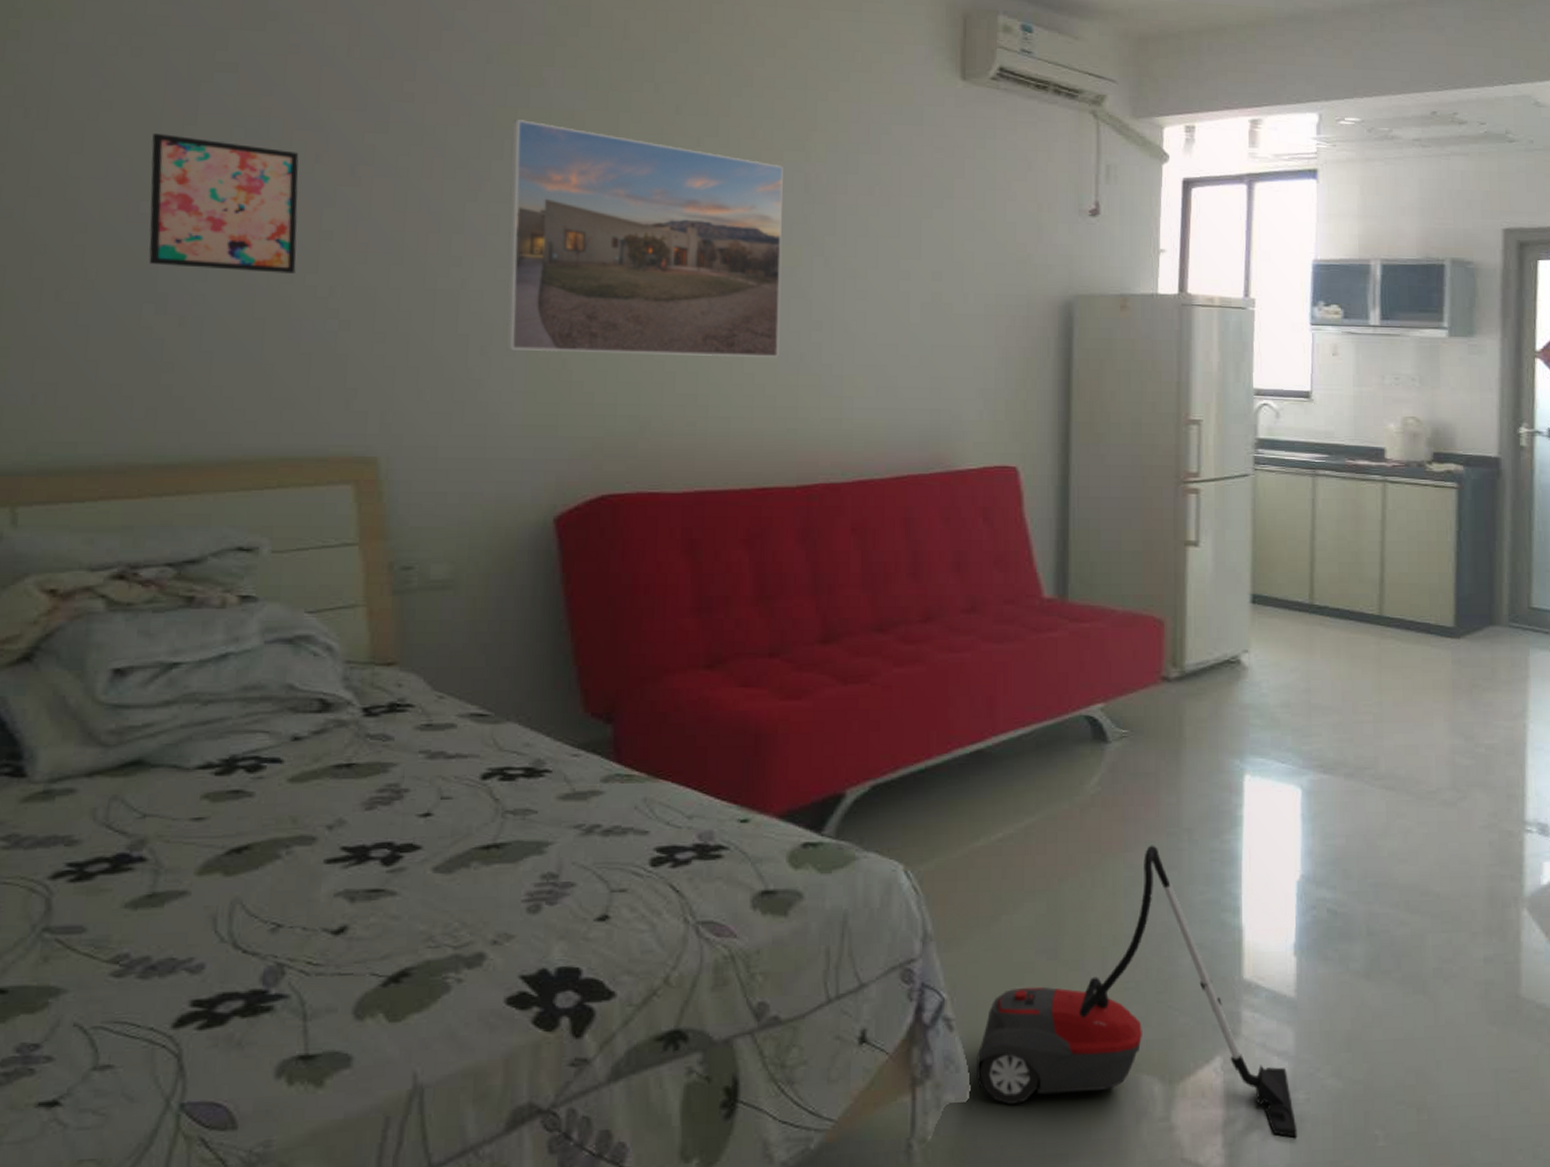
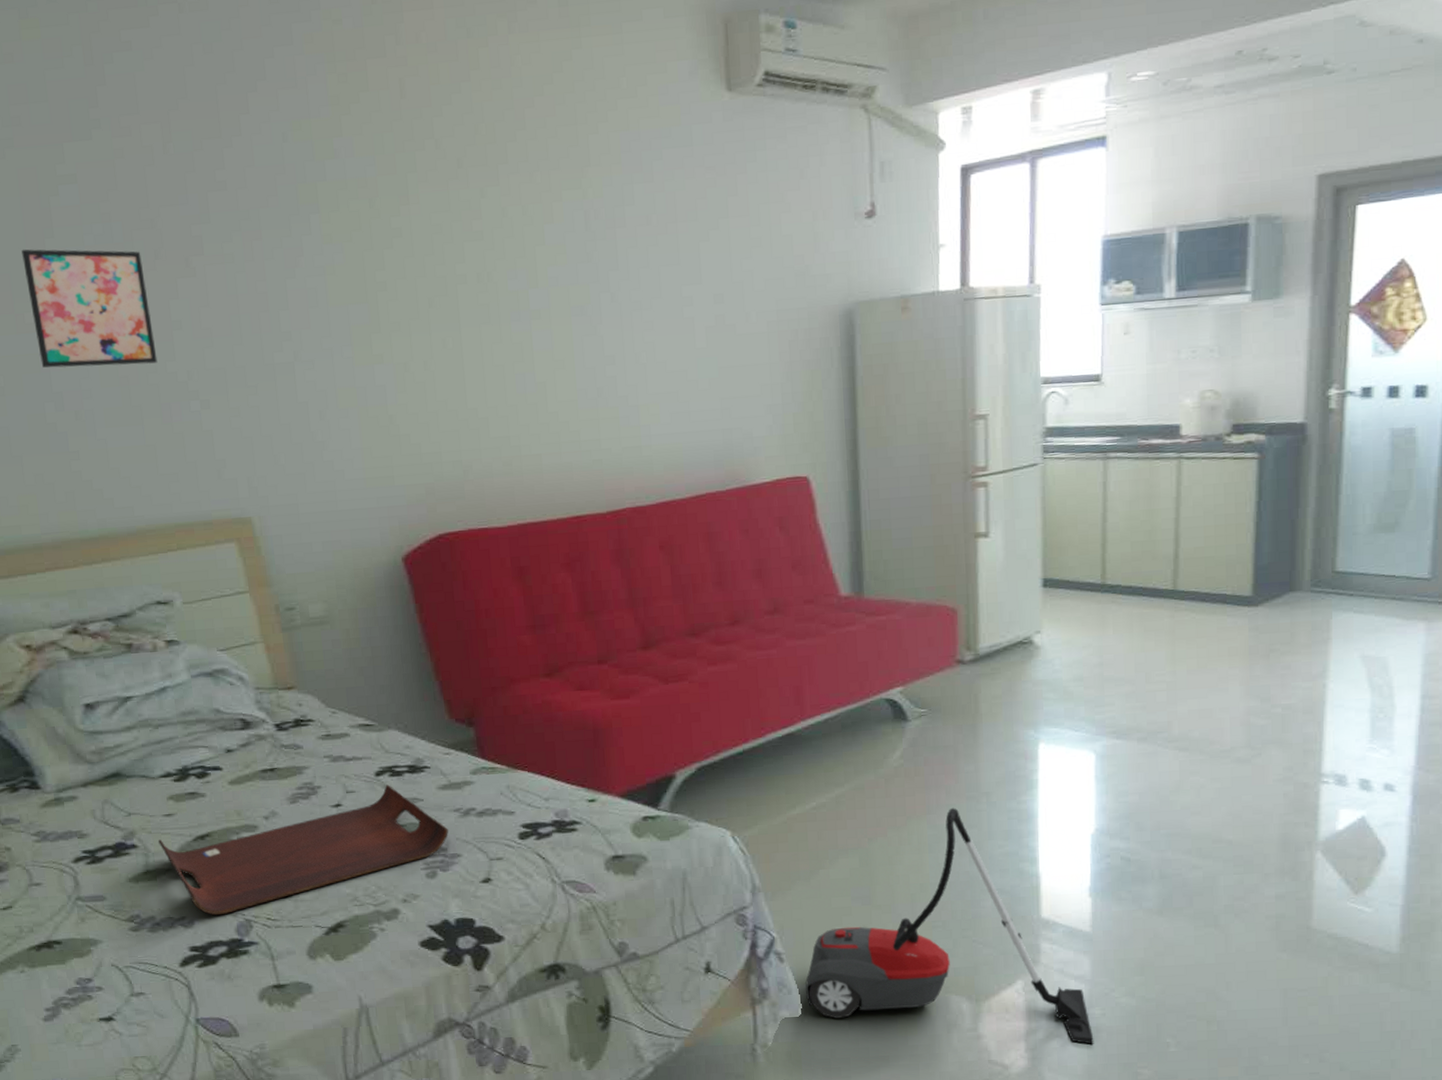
serving tray: none [177,791,565,957] -> present [158,785,449,916]
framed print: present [505,119,783,358] -> none [314,193,578,412]

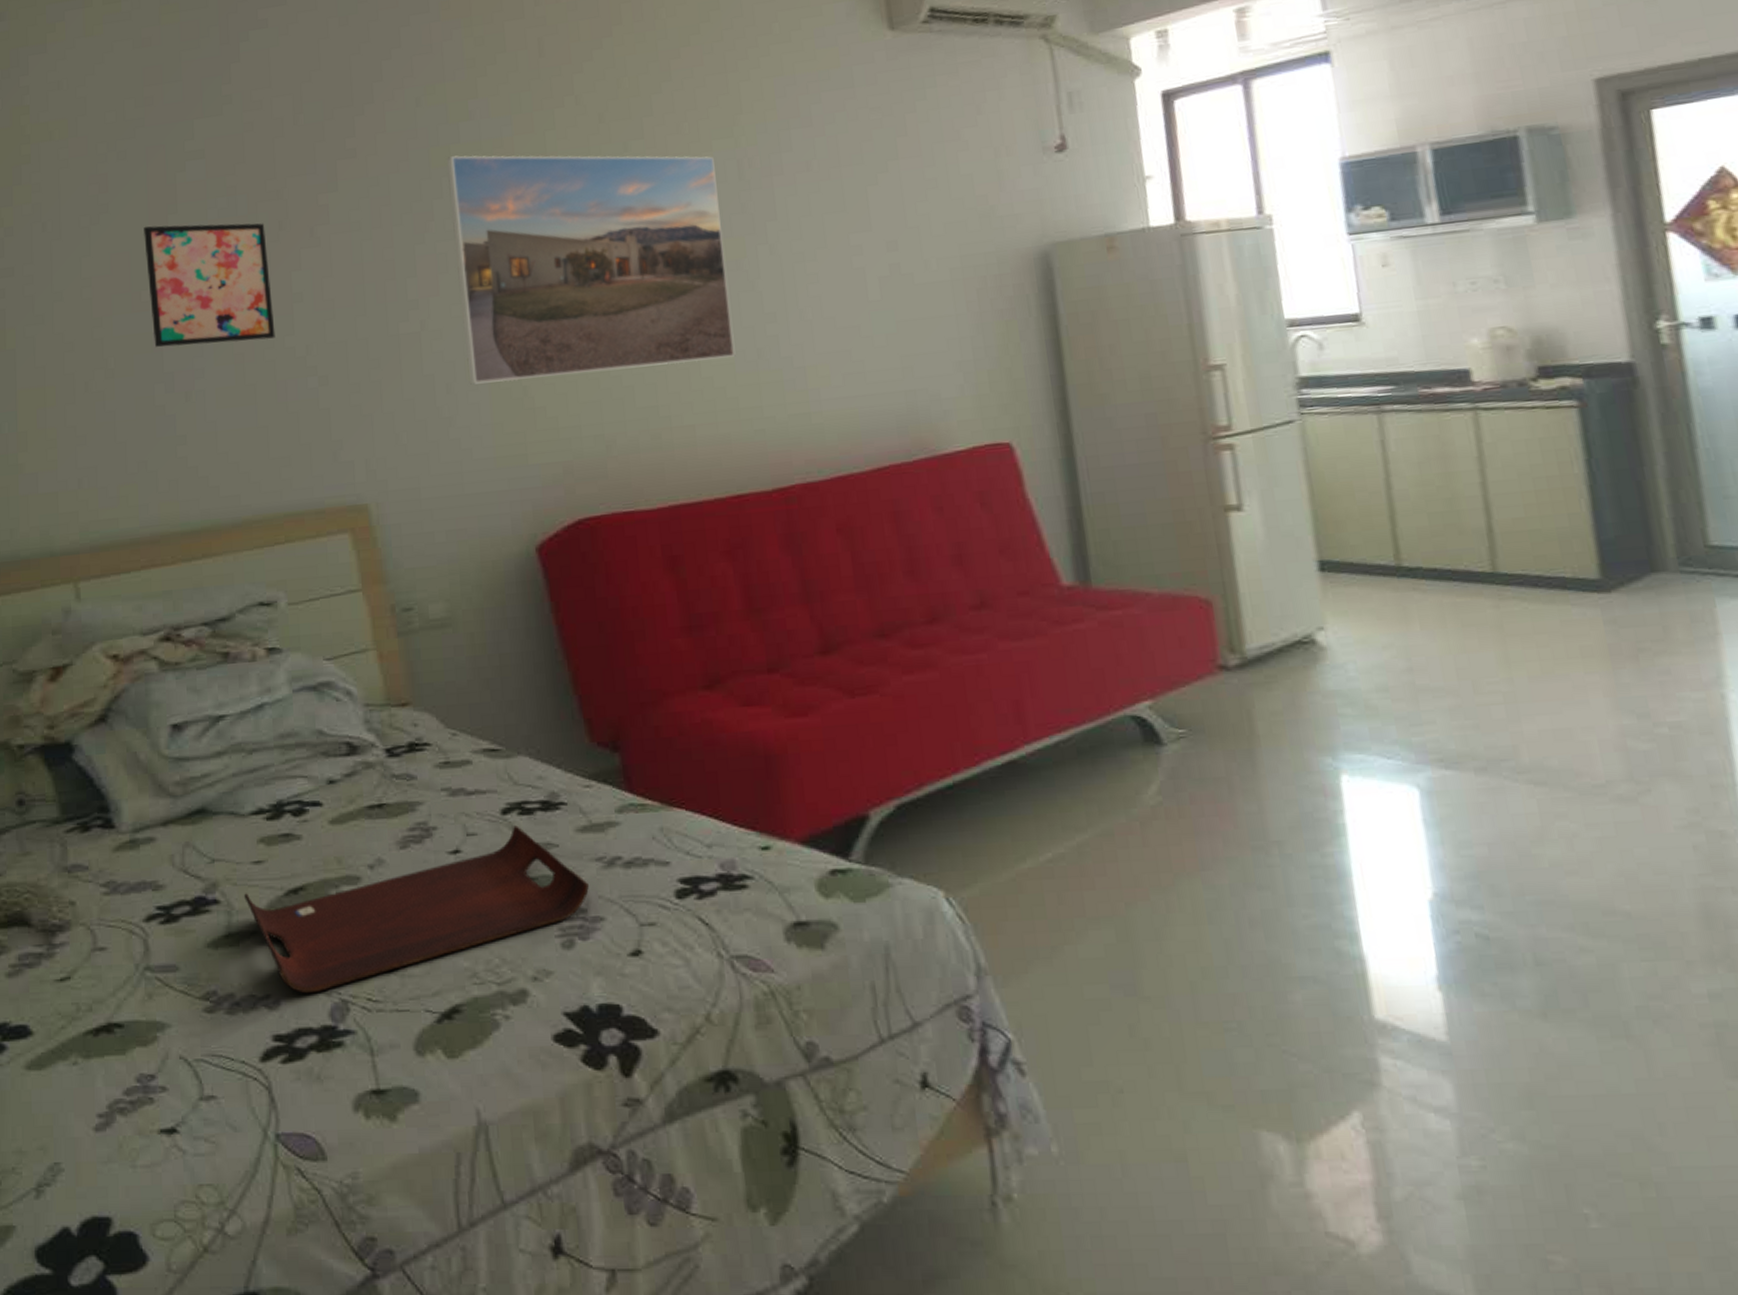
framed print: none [314,193,578,412] -> present [447,155,736,385]
vacuum cleaner: present [805,807,1094,1044] -> none [1057,861,1476,1213]

